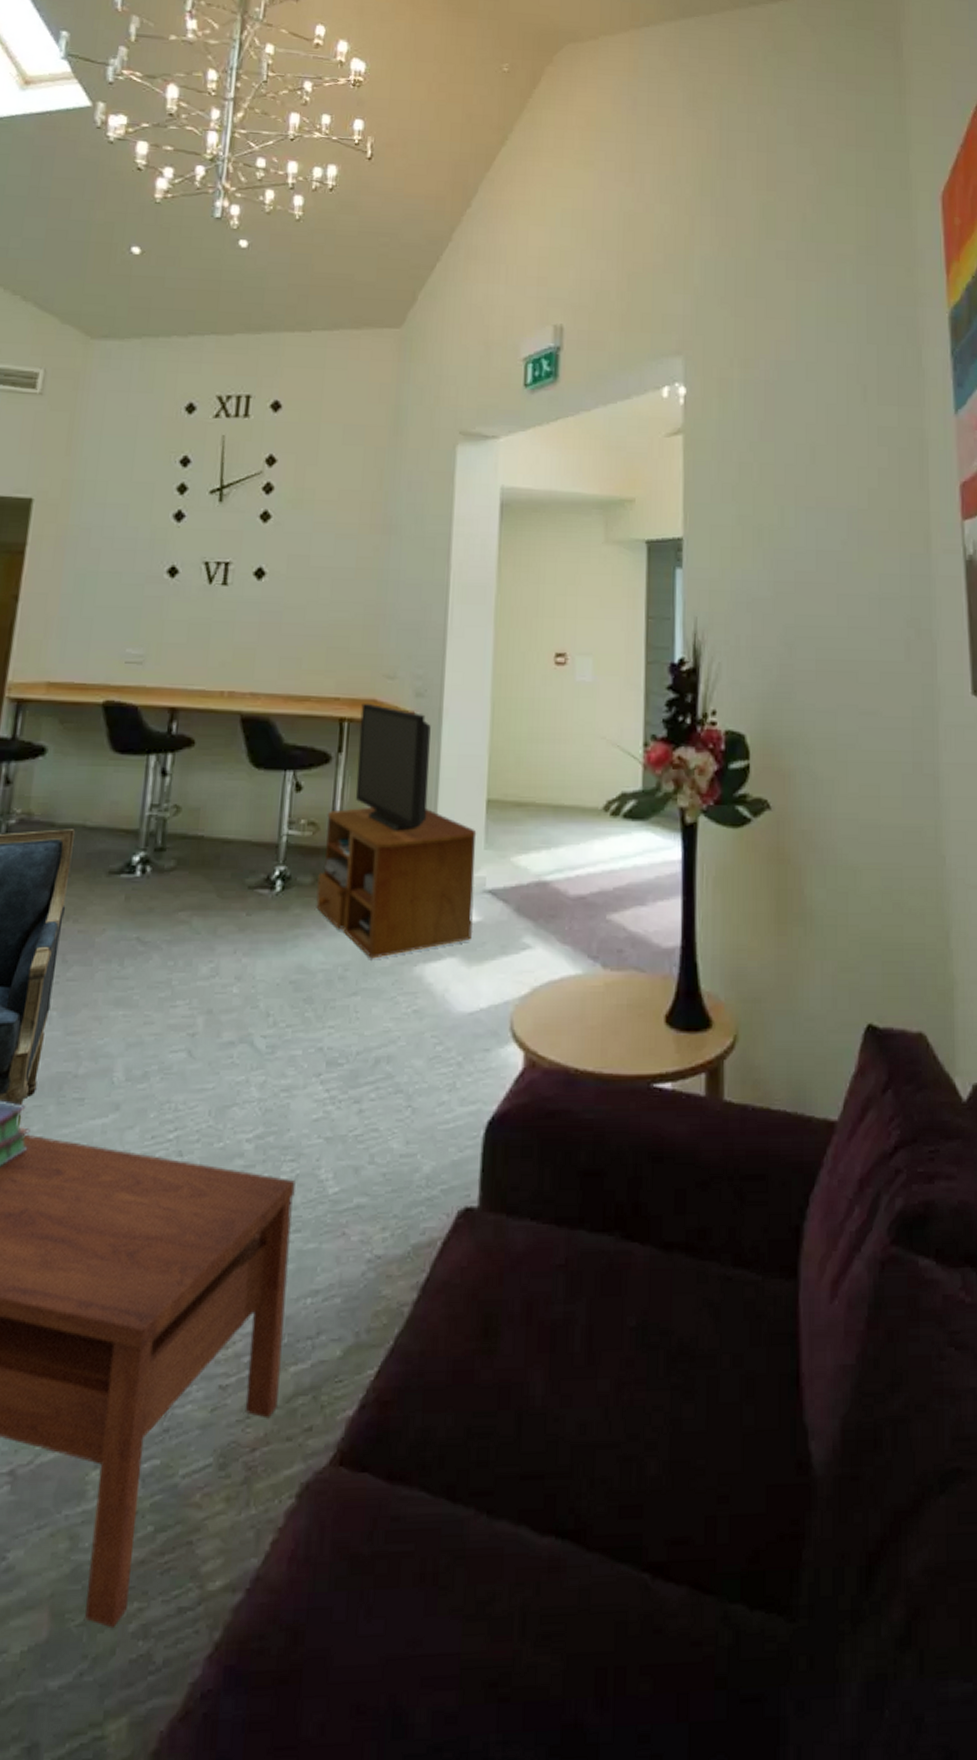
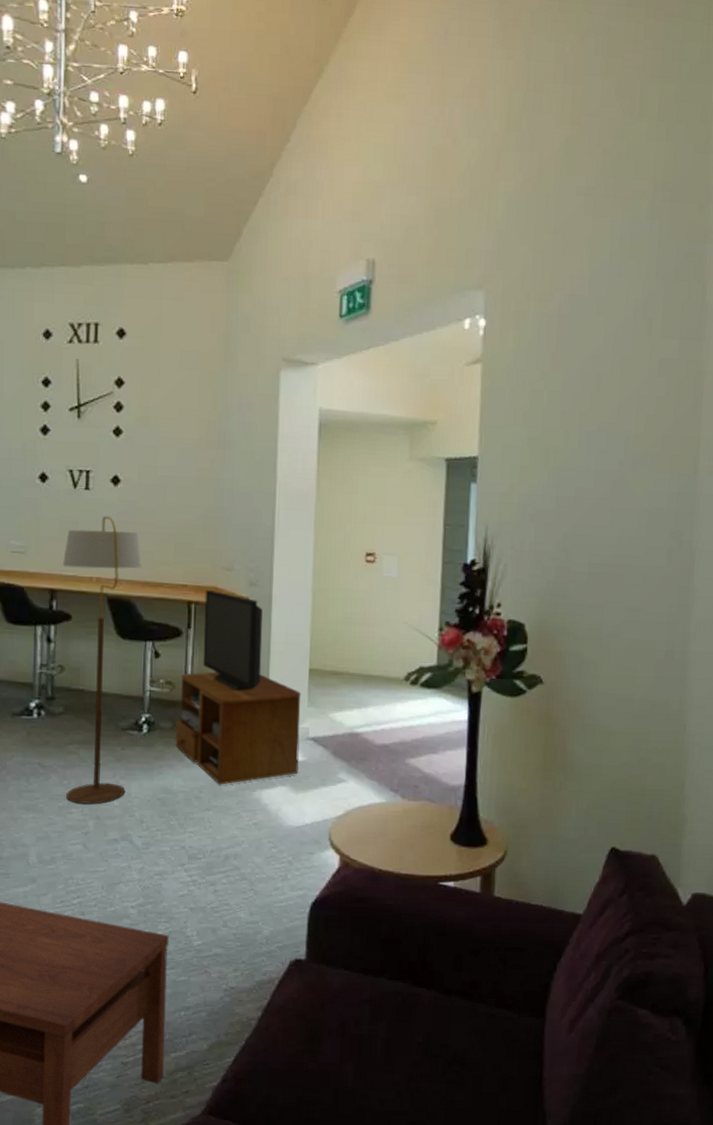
floor lamp: none [170,615,285,994] -> present [63,515,141,805]

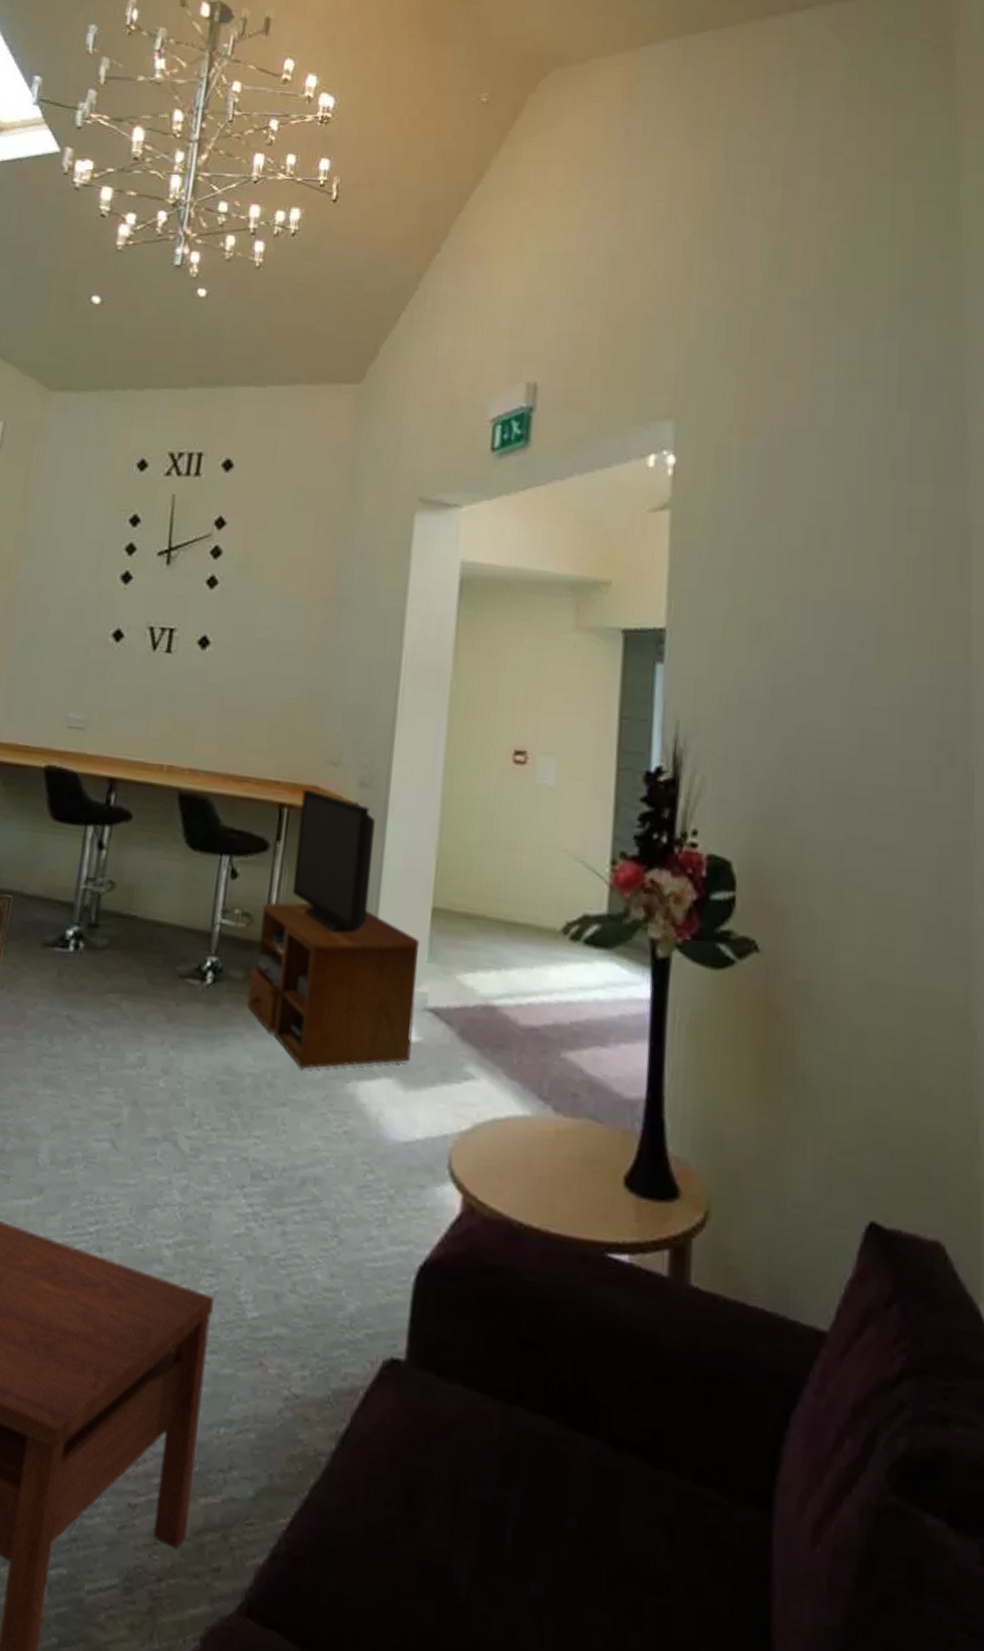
floor lamp: present [63,515,141,805] -> none [97,686,226,1083]

